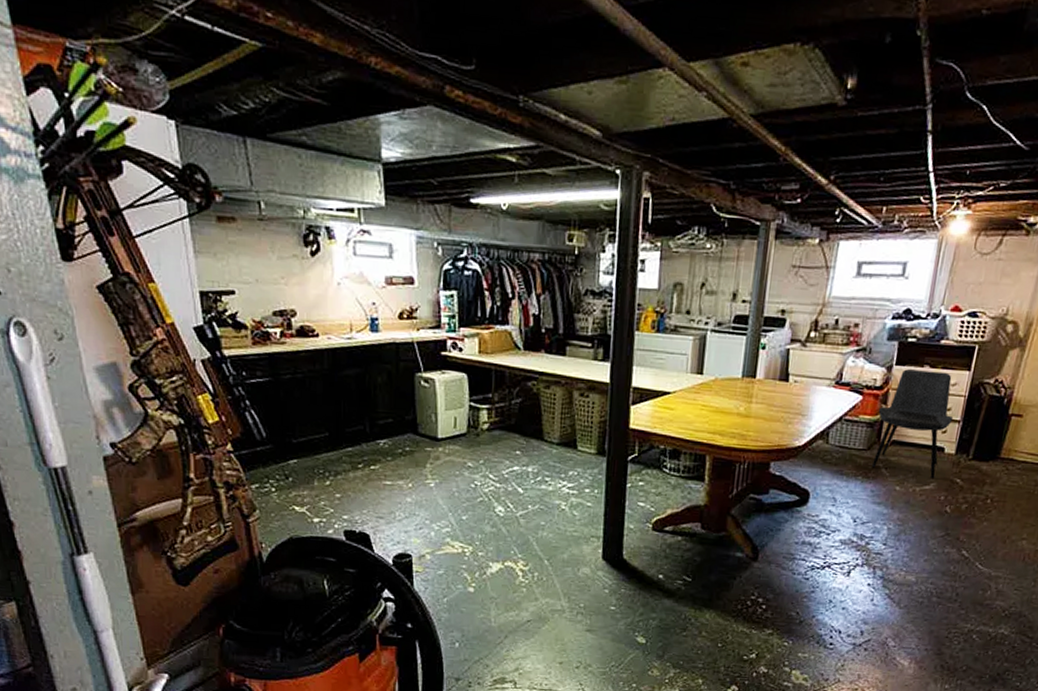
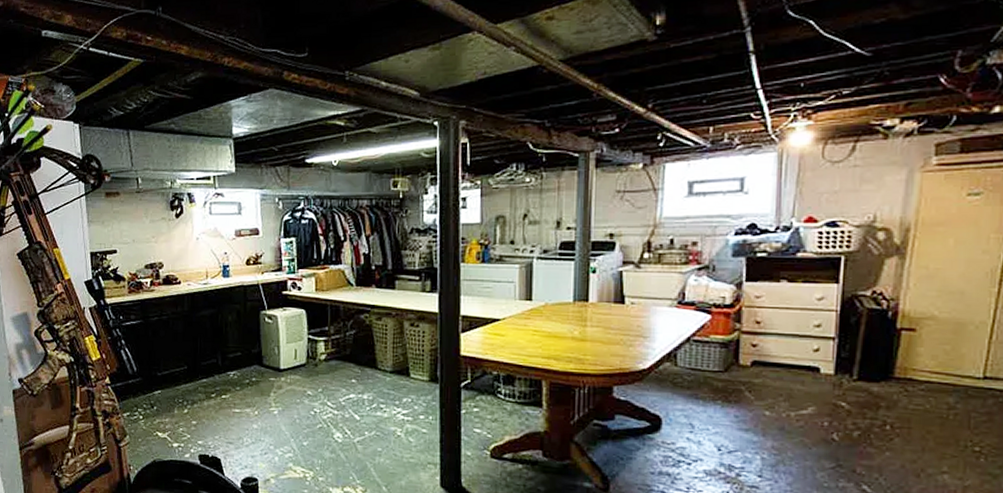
dining chair: present [871,369,954,479] -> none [731,285,826,403]

